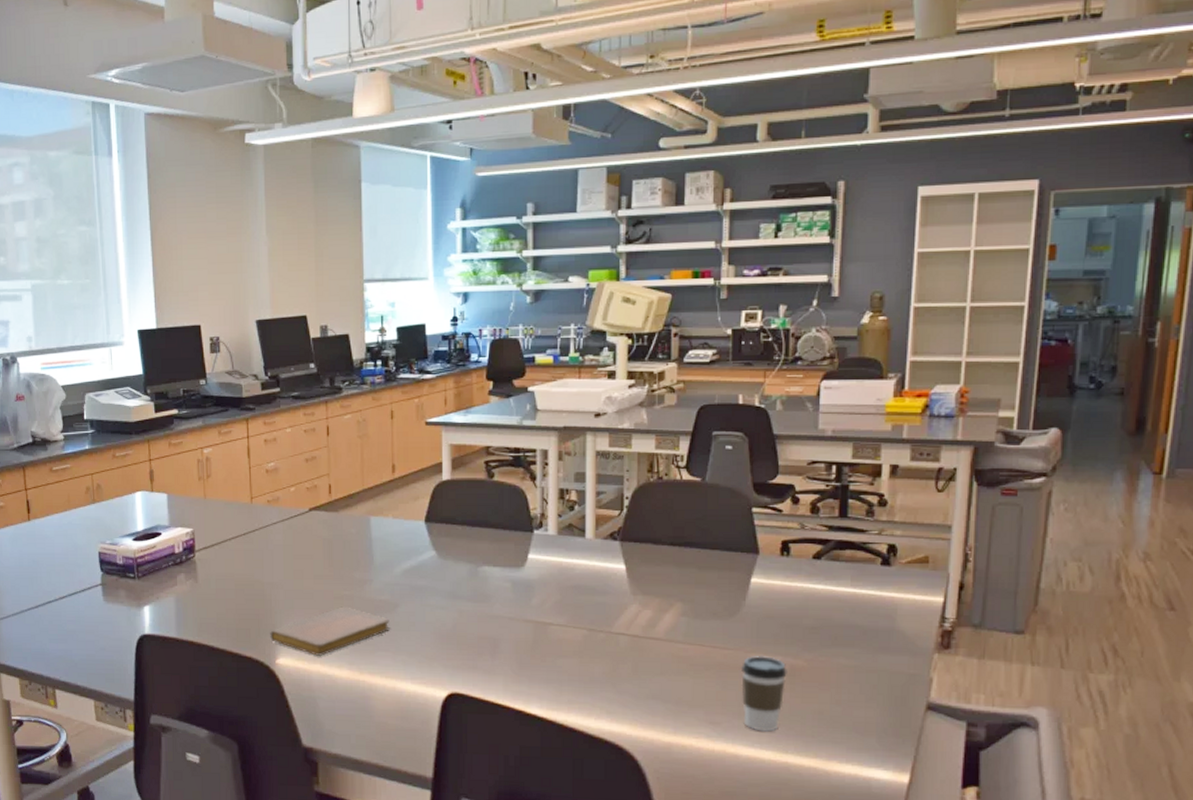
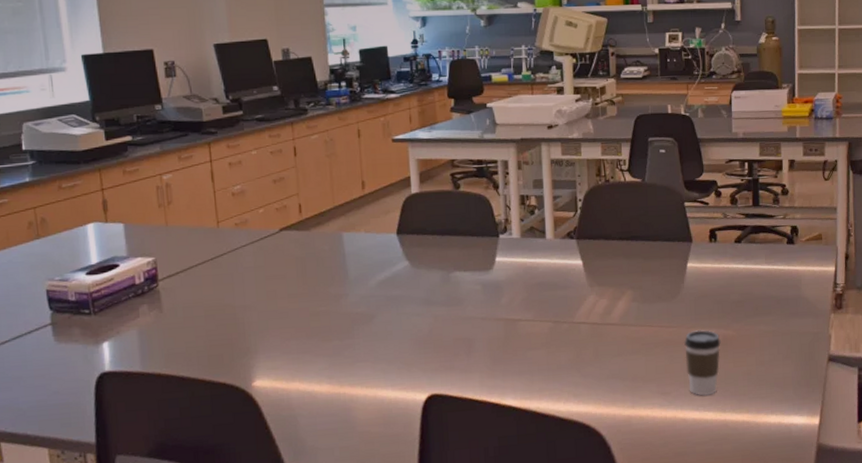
notebook: present [270,606,391,657] -> none [244,322,369,375]

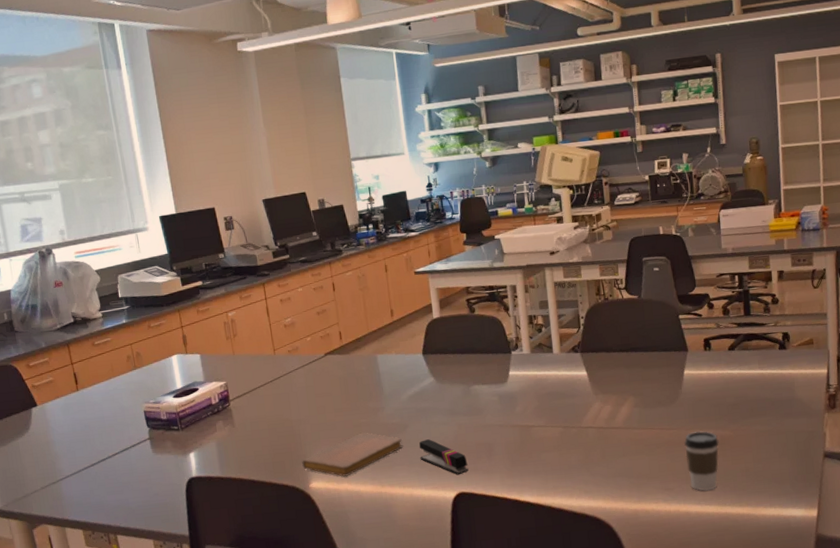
notebook: none [244,322,369,375] -> present [302,432,404,477]
stapler: none [387,332,444,375] -> present [419,439,469,475]

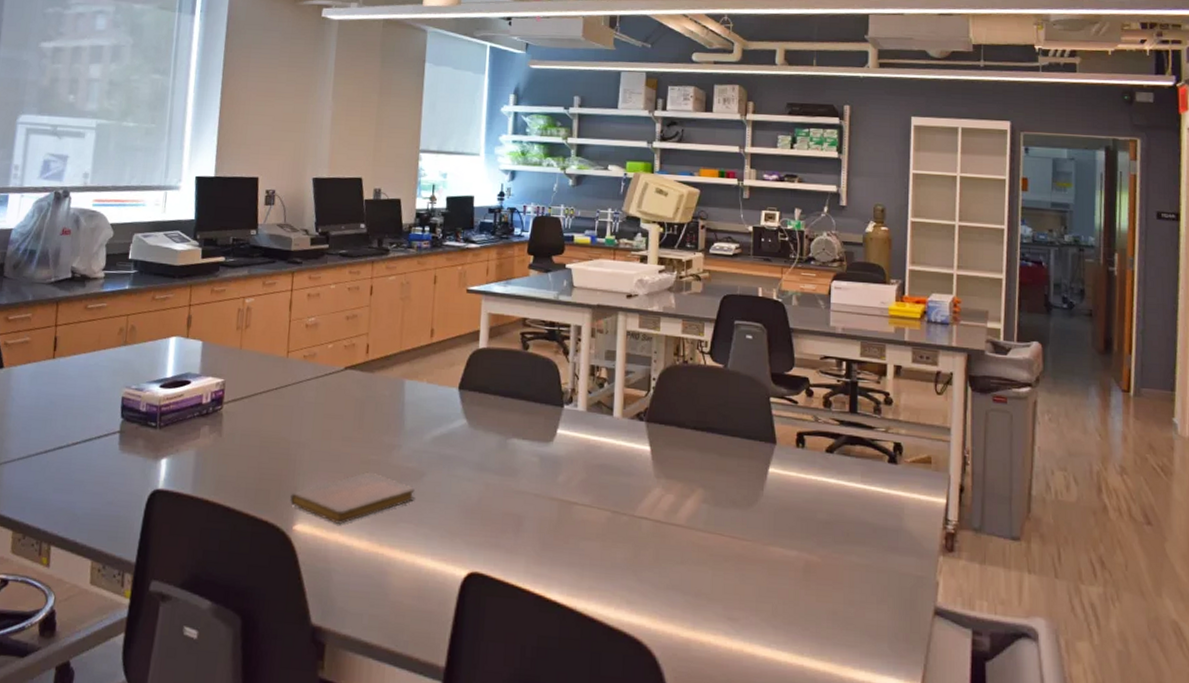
stapler: present [419,439,469,475] -> none [432,495,489,549]
coffee cup: present [683,430,719,491] -> none [758,548,803,631]

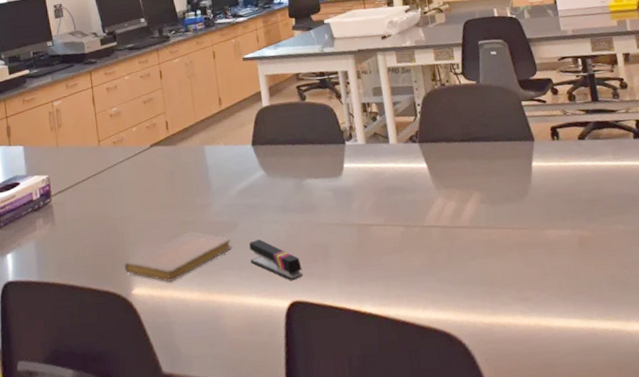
stapler: none [432,495,489,549] -> present [249,239,303,281]

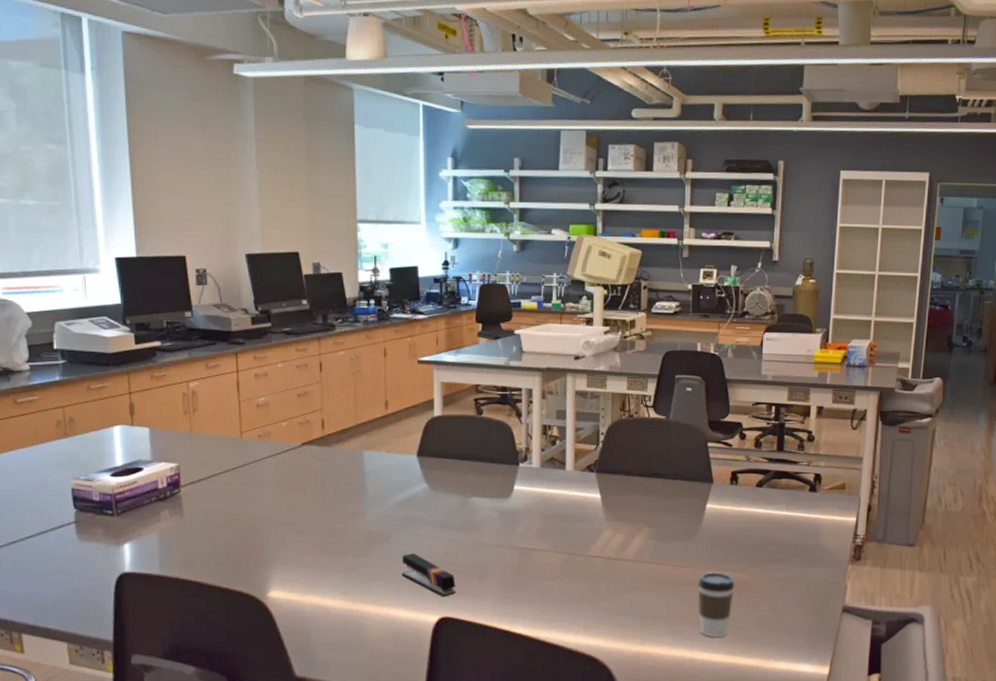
notebook: present [124,231,233,283] -> none [261,538,384,589]
coffee cup: none [538,230,580,302] -> present [697,571,735,638]

